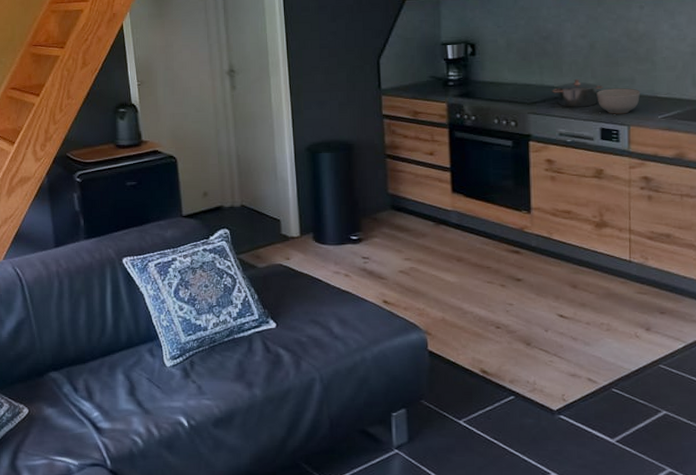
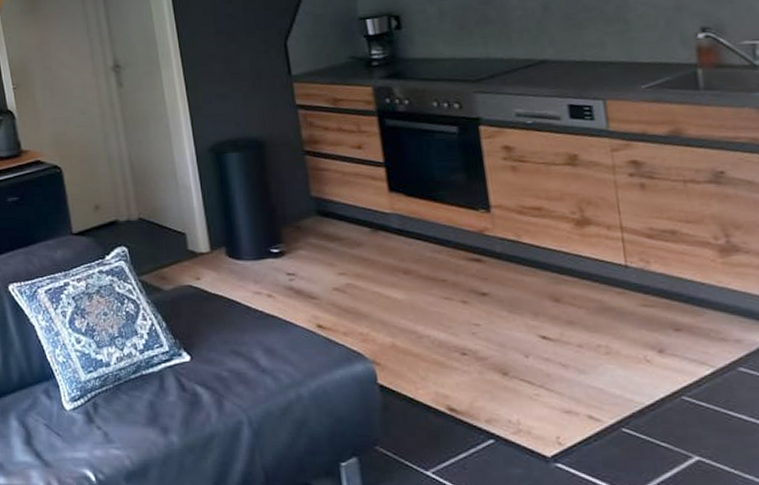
cooking pot: present [551,79,604,107] -> none [500,48,567,83]
bowl: present [596,88,641,114] -> none [557,54,615,87]

